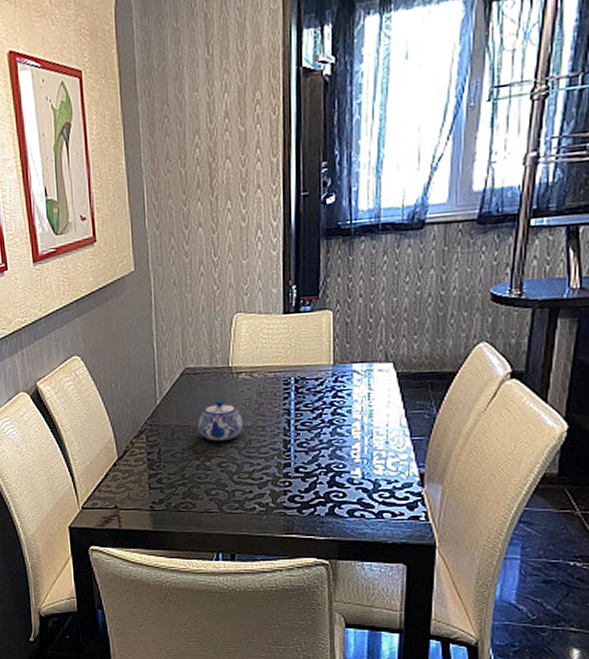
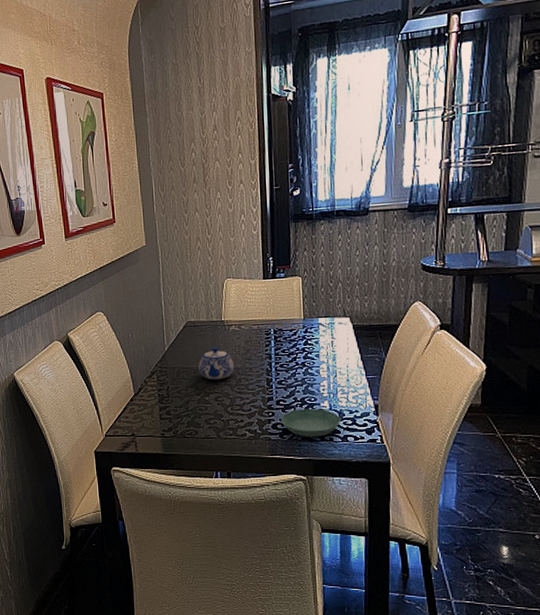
saucer: none [299,477,377,513] -> present [281,408,342,437]

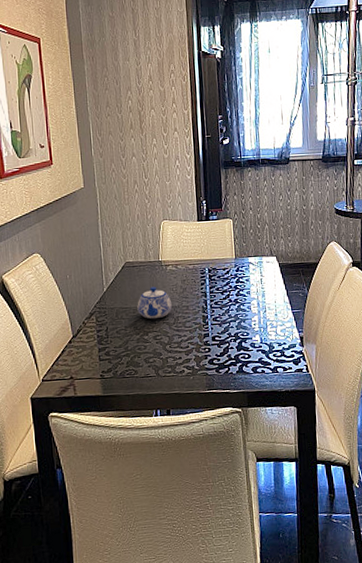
saucer: present [281,408,342,437] -> none [216,342,272,371]

